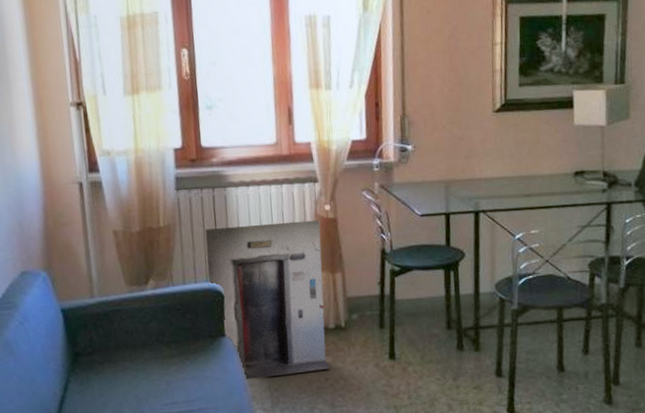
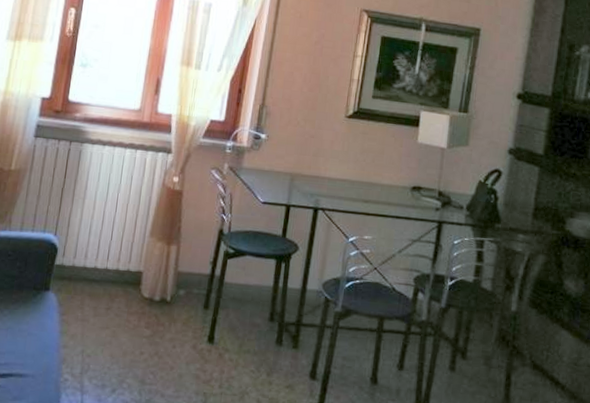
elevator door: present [205,219,330,379] -> none [45,180,166,343]

